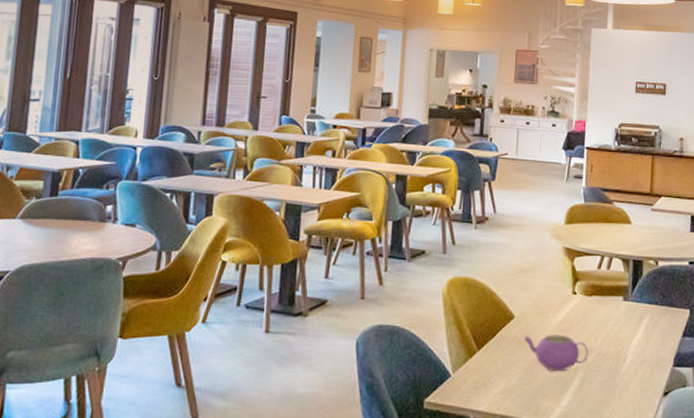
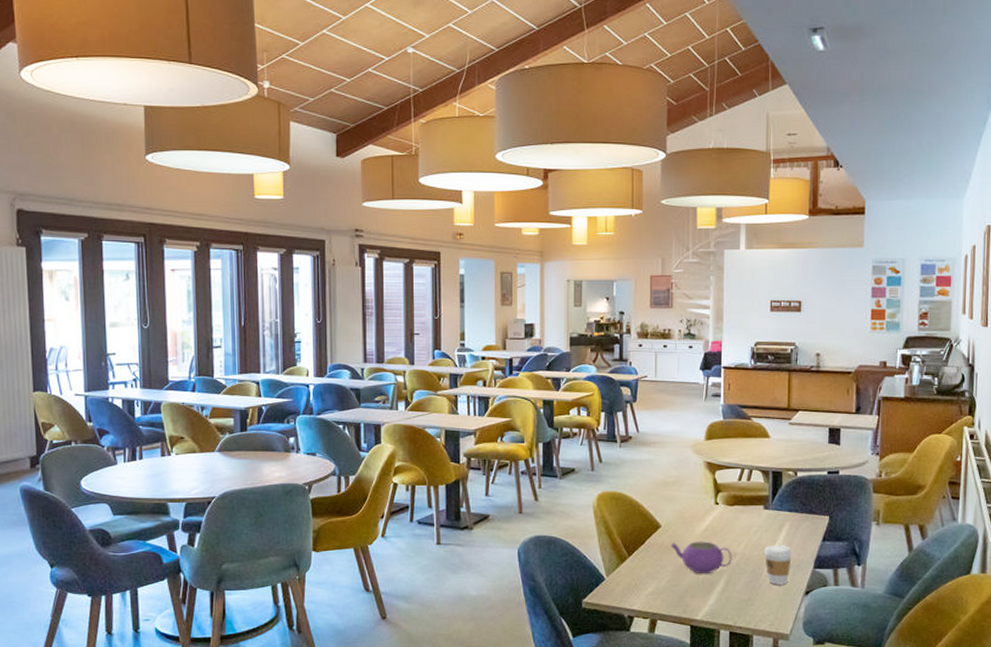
coffee cup: none [622,340,651,386] -> present [765,545,792,586]

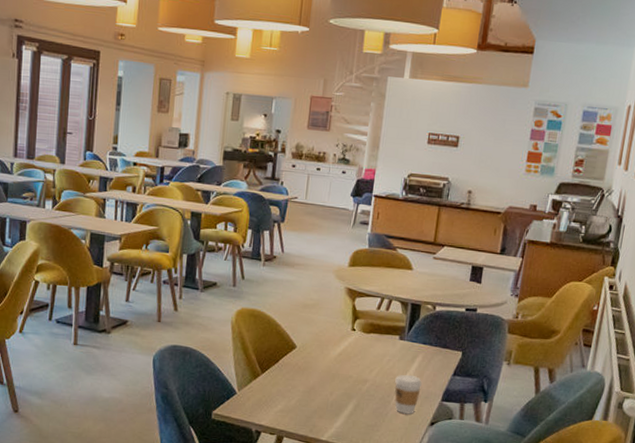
teapot: present [671,541,732,574] -> none [304,364,364,397]

